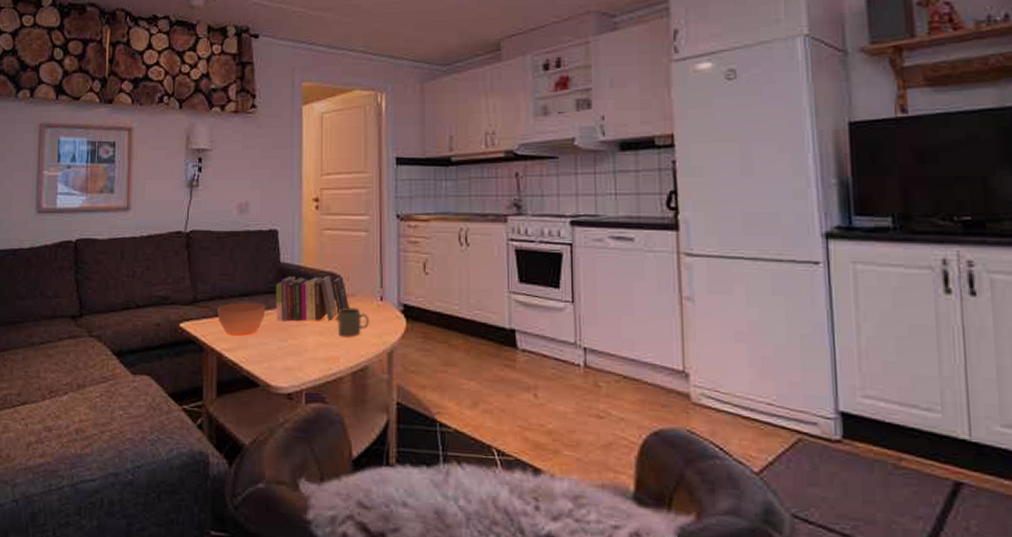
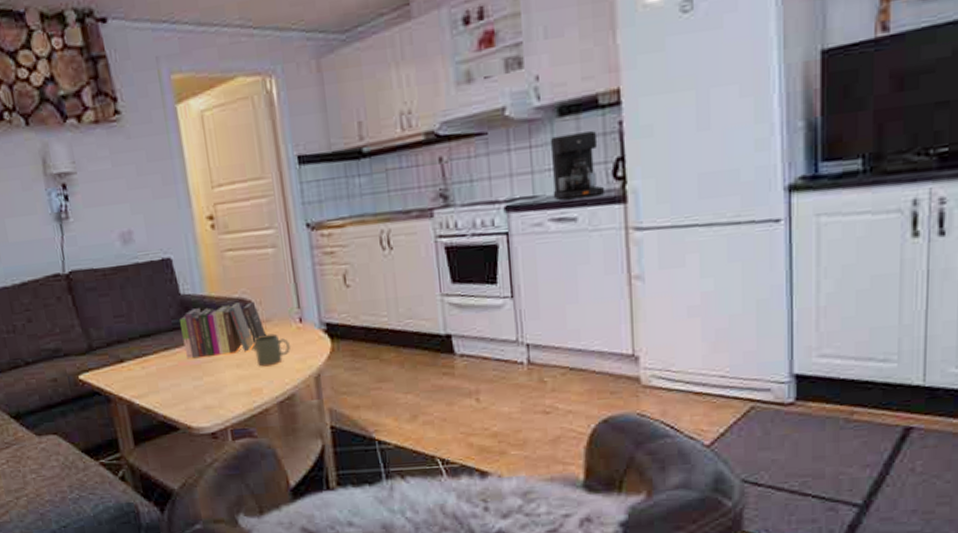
bowl: present [216,302,266,336] -> none [117,342,173,381]
coffee maker: none [613,166,660,222] -> present [551,131,605,201]

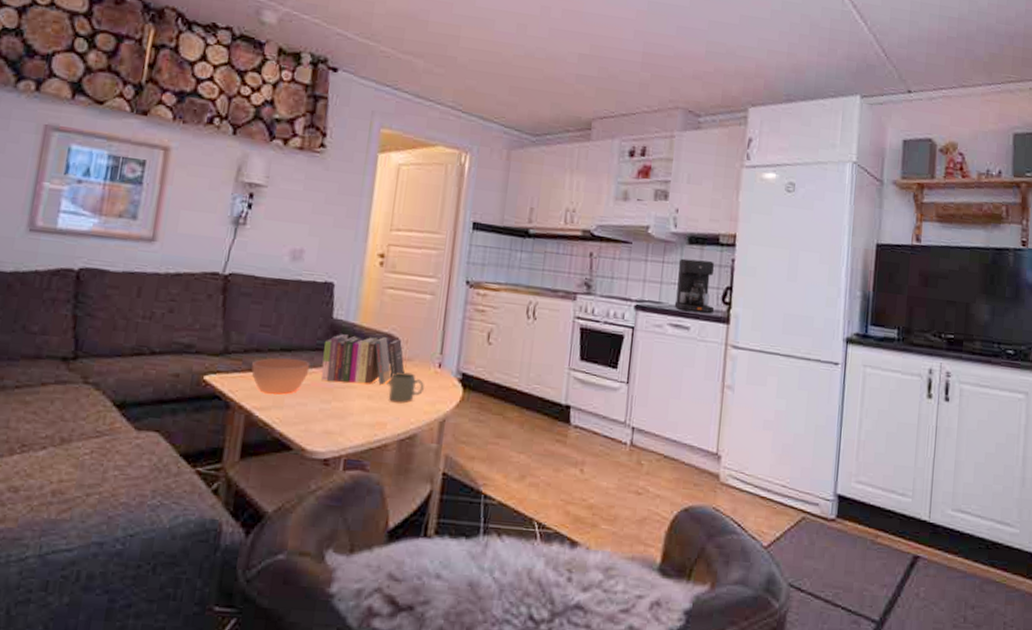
bowl: none [117,342,173,381] -> present [251,357,311,395]

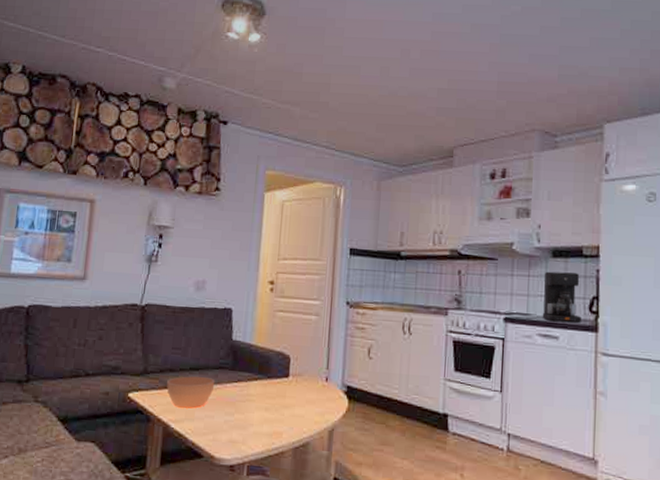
books: present [320,334,405,386] -> none [224,353,296,399]
mug: present [388,372,424,403] -> none [283,386,314,415]

